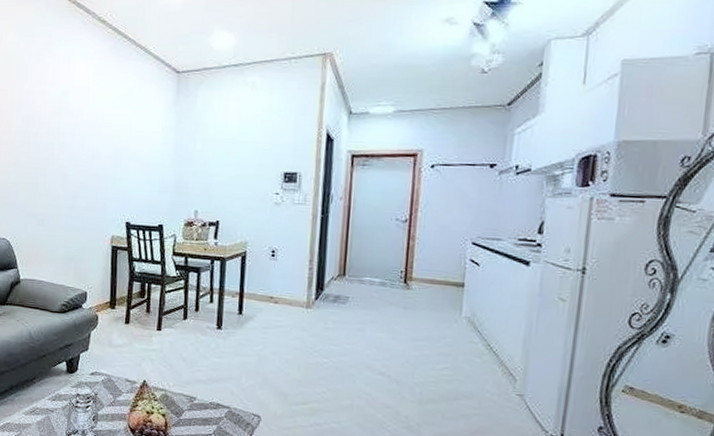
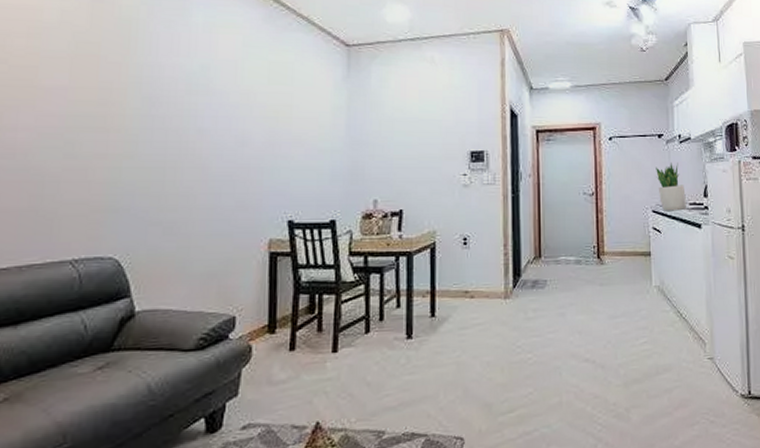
planter: none [481,195,515,246] -> present [656,163,686,211]

